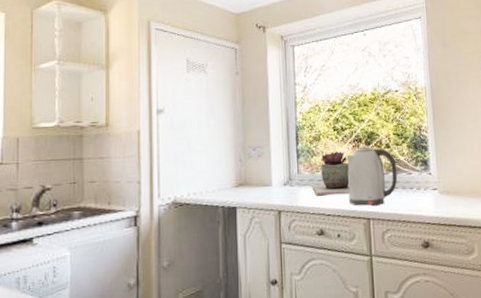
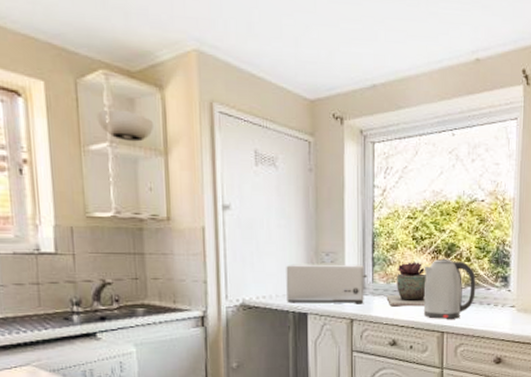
bowl: none [48,32,98,59] -> present [96,109,155,142]
toaster: none [215,156,293,199] -> present [286,264,368,304]

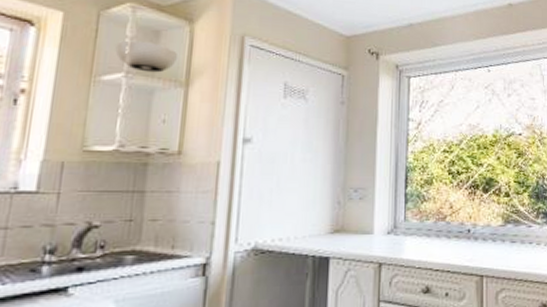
toaster: present [286,264,368,304] -> none [306,201,400,246]
succulent plant: present [386,262,426,307] -> none [419,198,463,248]
kettle: present [423,258,476,319] -> none [460,193,516,261]

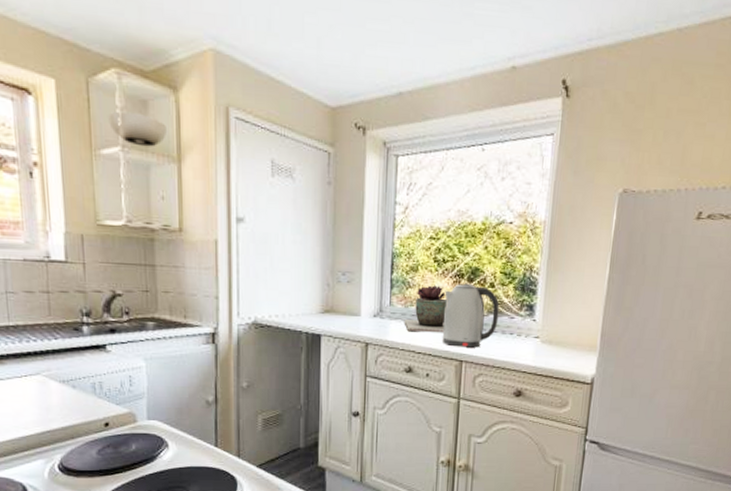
succulent plant: none [419,198,463,248] -> present [404,285,447,333]
kettle: none [460,193,516,261] -> present [442,283,500,348]

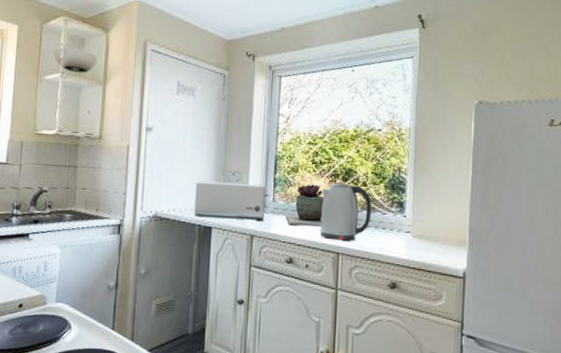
toaster: none [300,282,386,328] -> present [194,181,269,222]

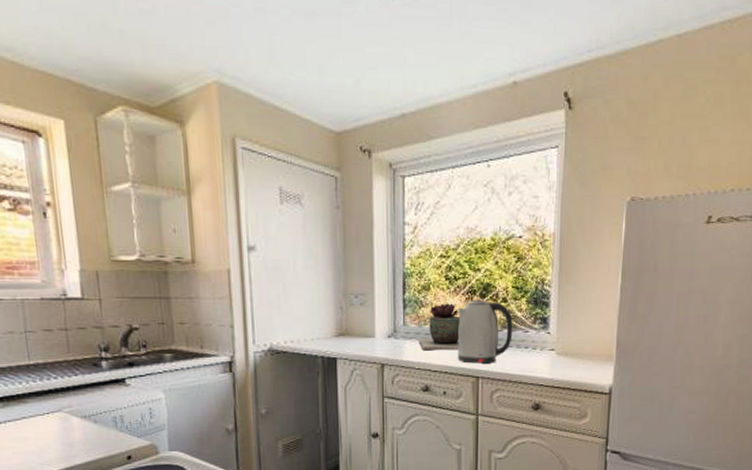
bowl: present [54,47,98,73] -> none [117,148,177,181]
toaster: present [194,181,269,222] -> none [314,306,399,349]

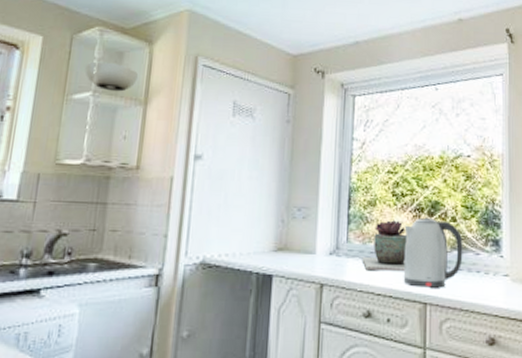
bowl: none [117,148,177,181] -> present [84,61,139,92]

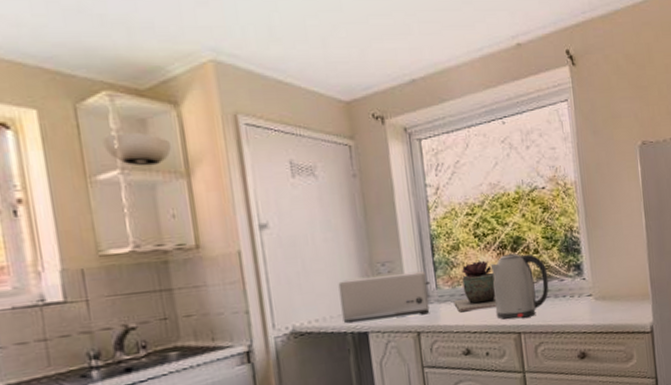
toaster: none [251,218,342,267] -> present [338,270,431,324]

